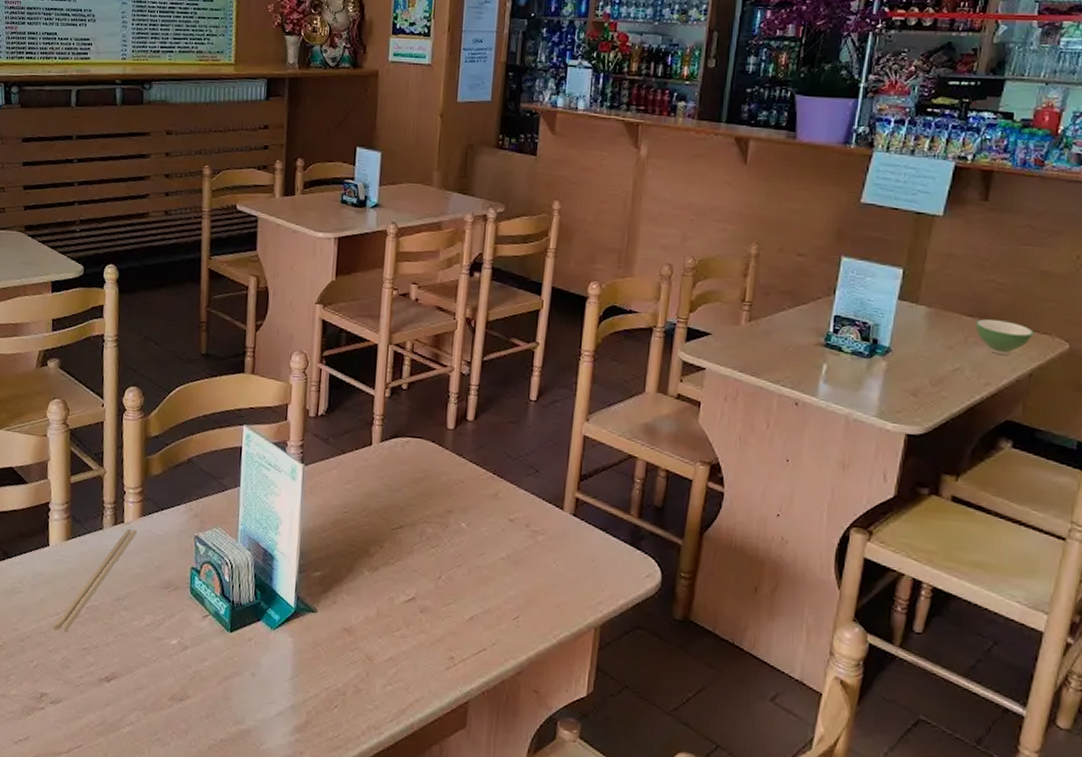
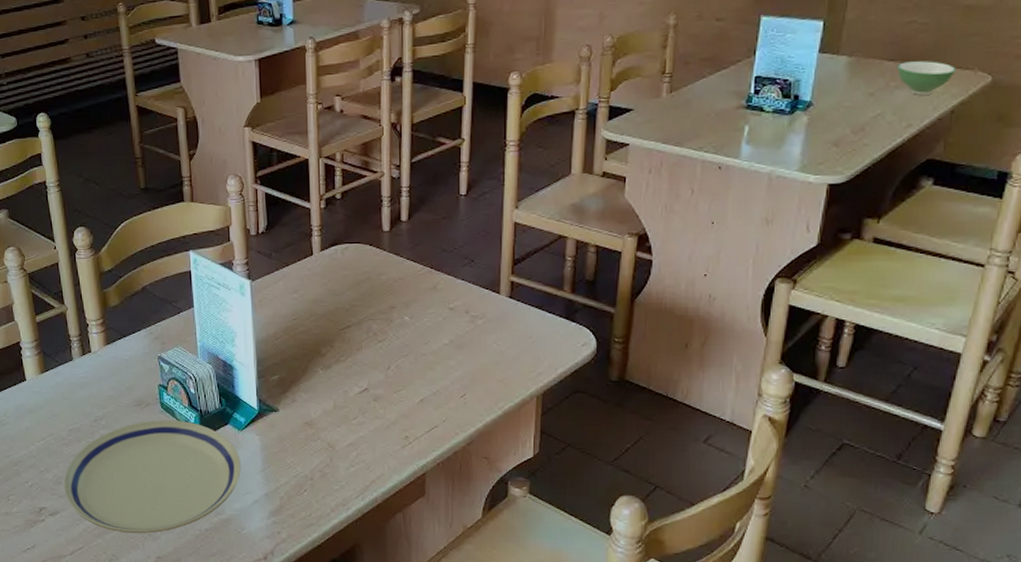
chopsticks: present [53,529,138,632] -> none [42,358,105,453]
plate: none [71,606,269,738] -> present [63,419,241,534]

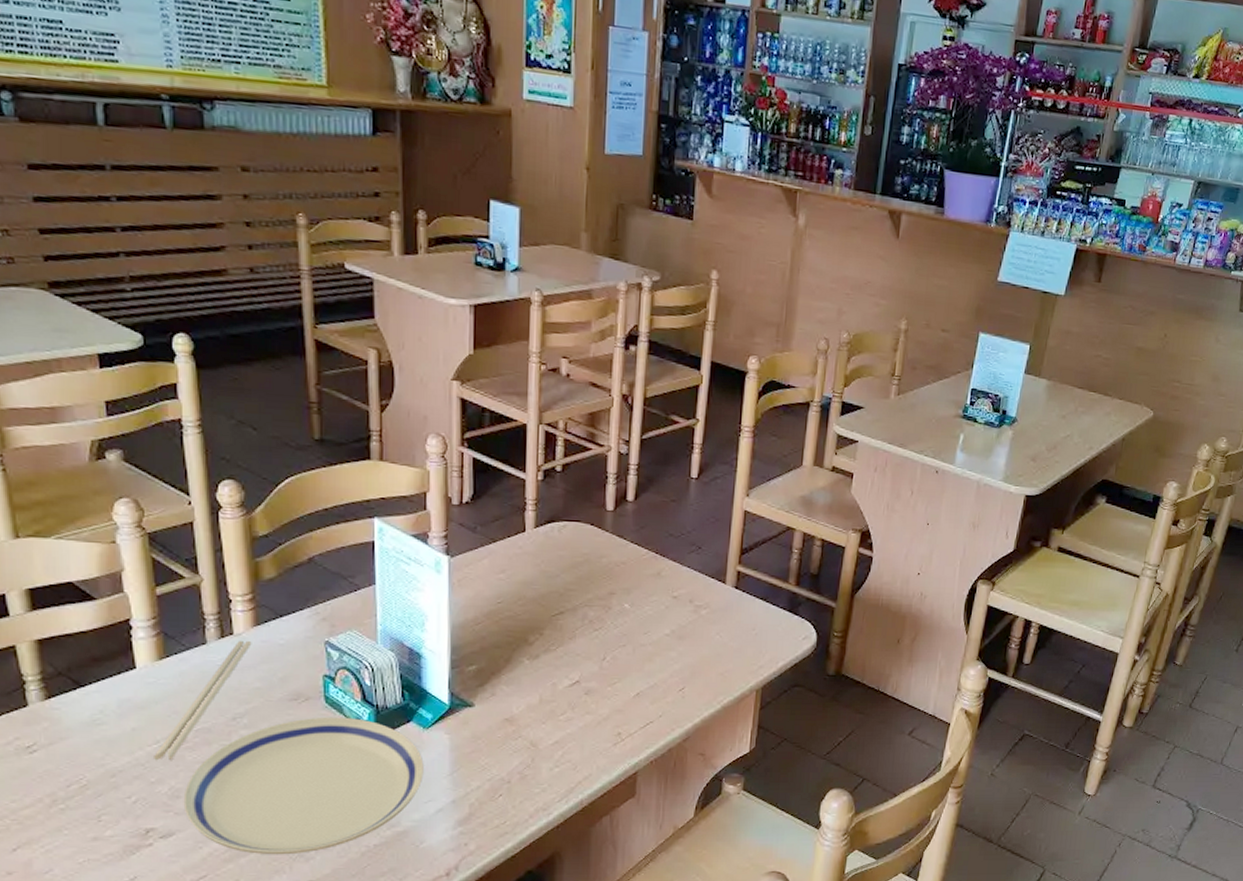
chopsticks: none [42,358,105,453] -> present [154,641,252,760]
bowl: present [897,61,957,96] -> none [1084,391,1129,423]

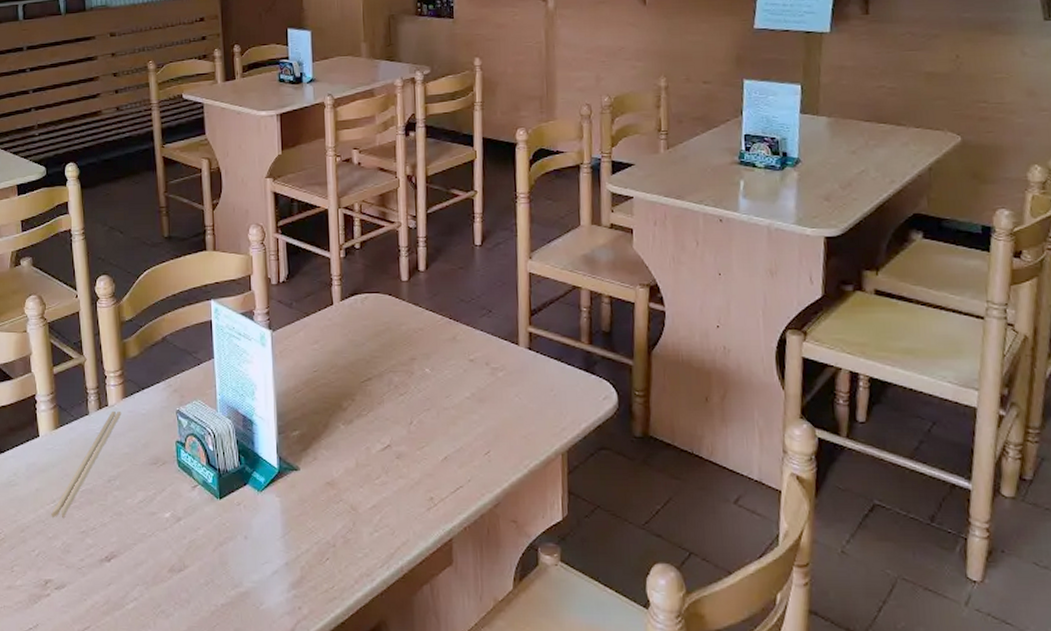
plate: present [183,717,424,855] -> none [72,479,260,611]

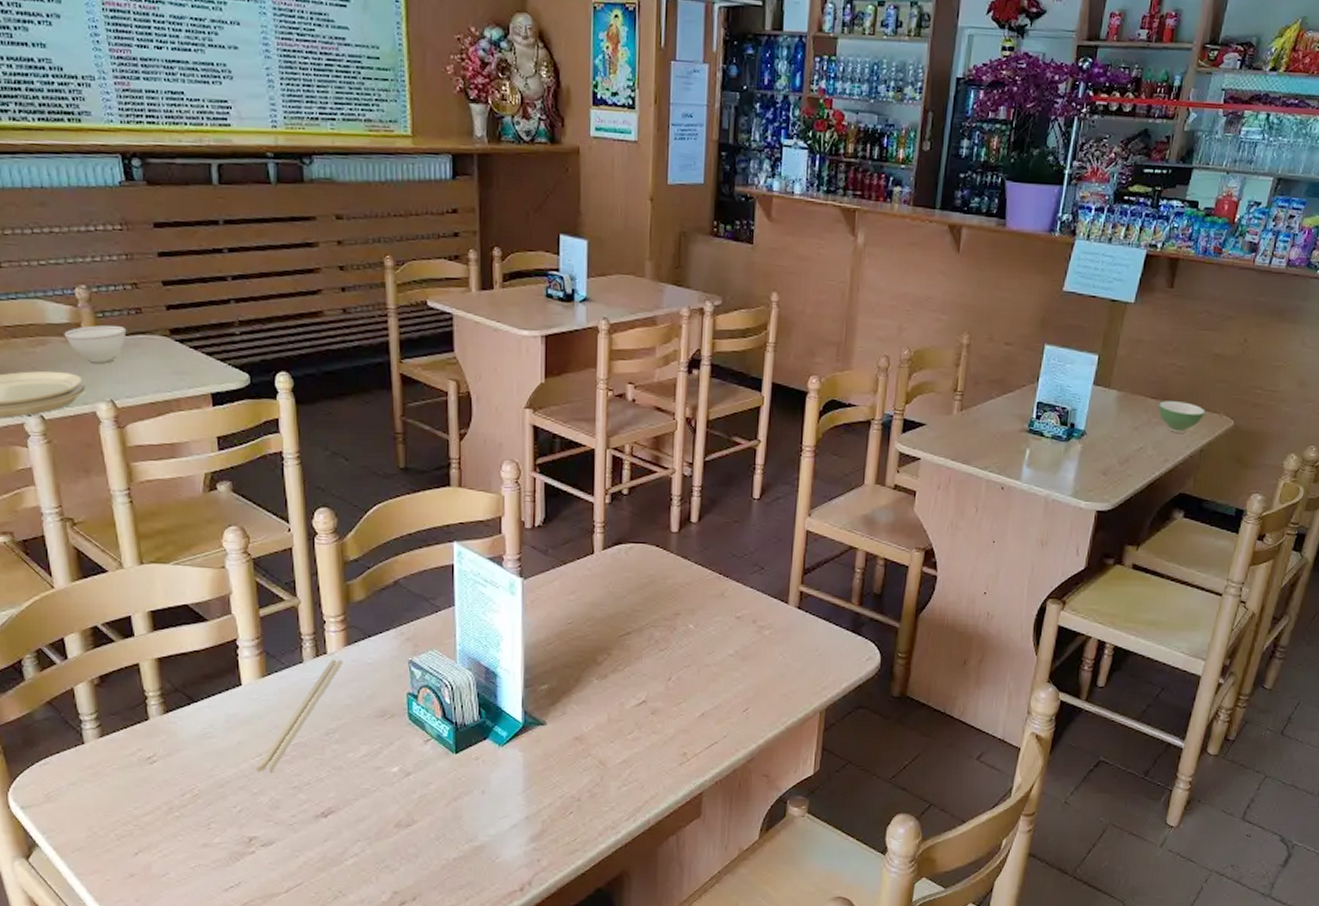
bowl: none [873,122,929,154] -> present [1158,401,1207,434]

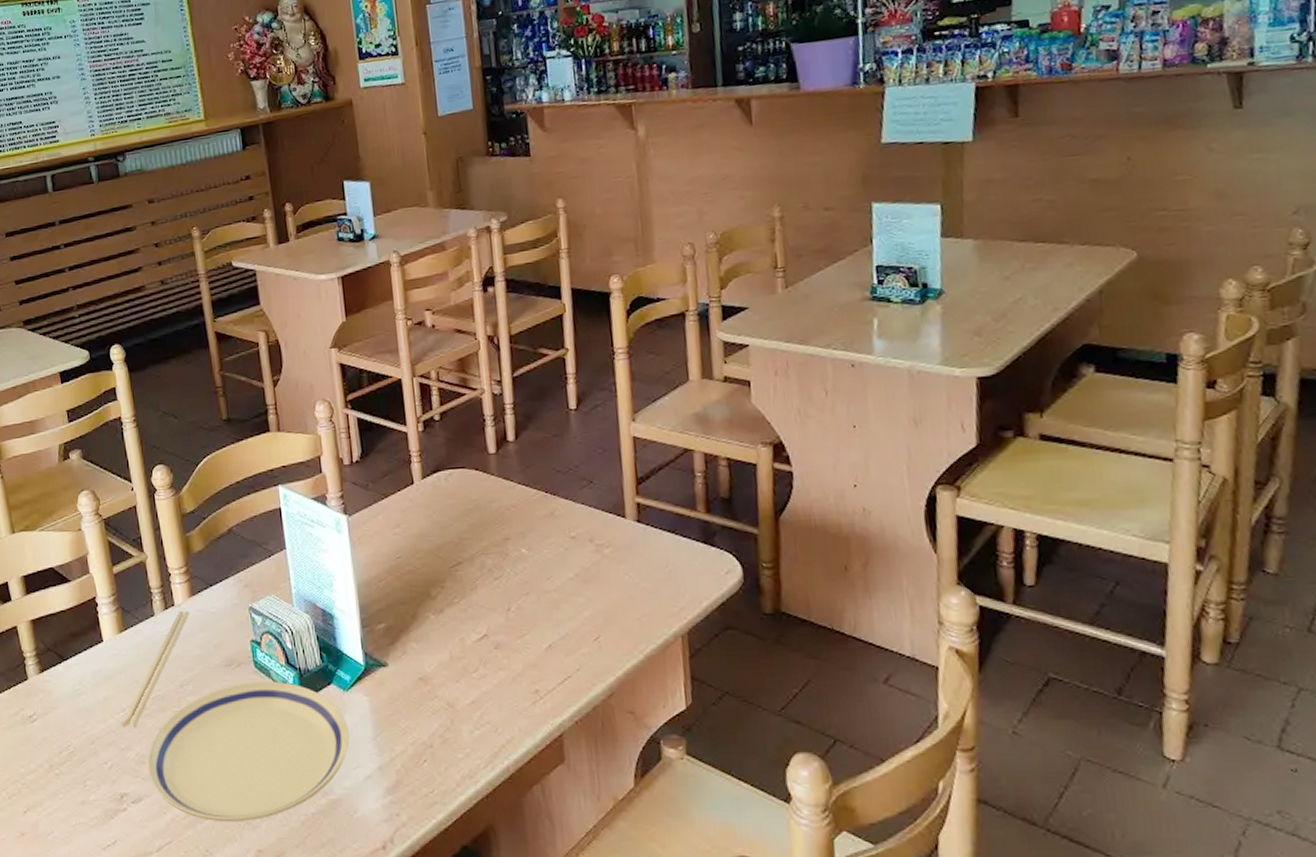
plate: none [282,733,499,866] -> present [147,681,349,822]
bowl: present [1158,401,1207,434] -> none [1029,239,1097,277]

